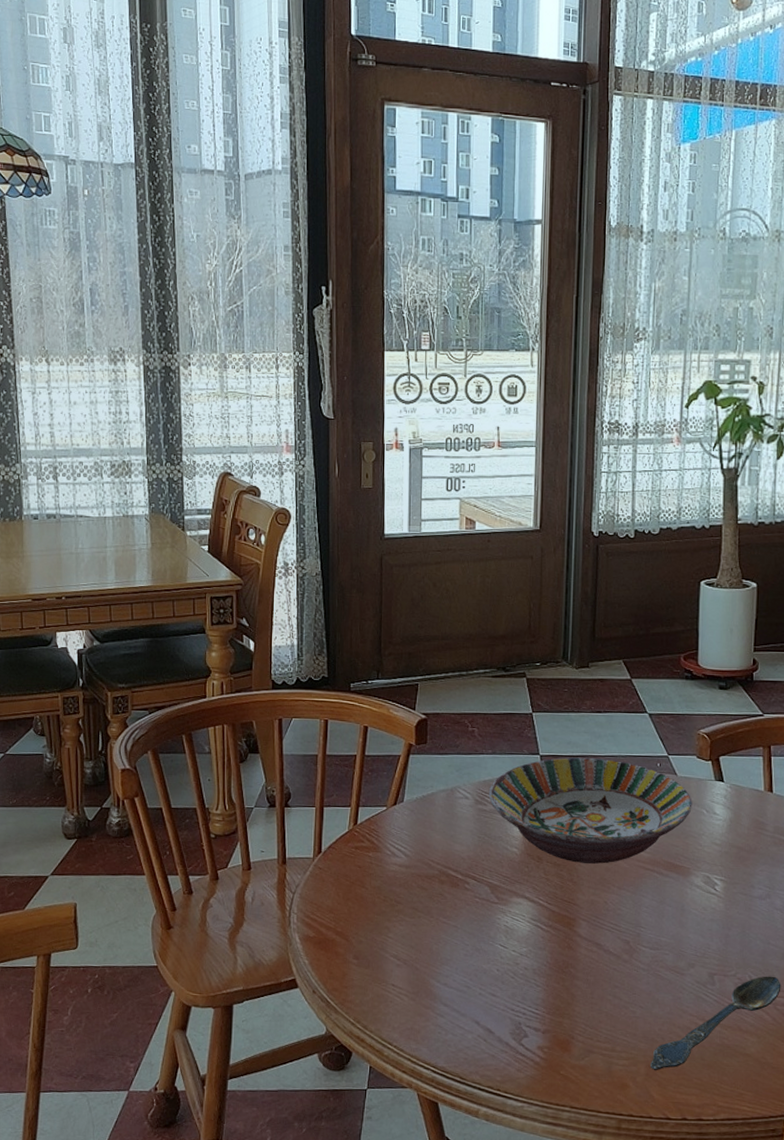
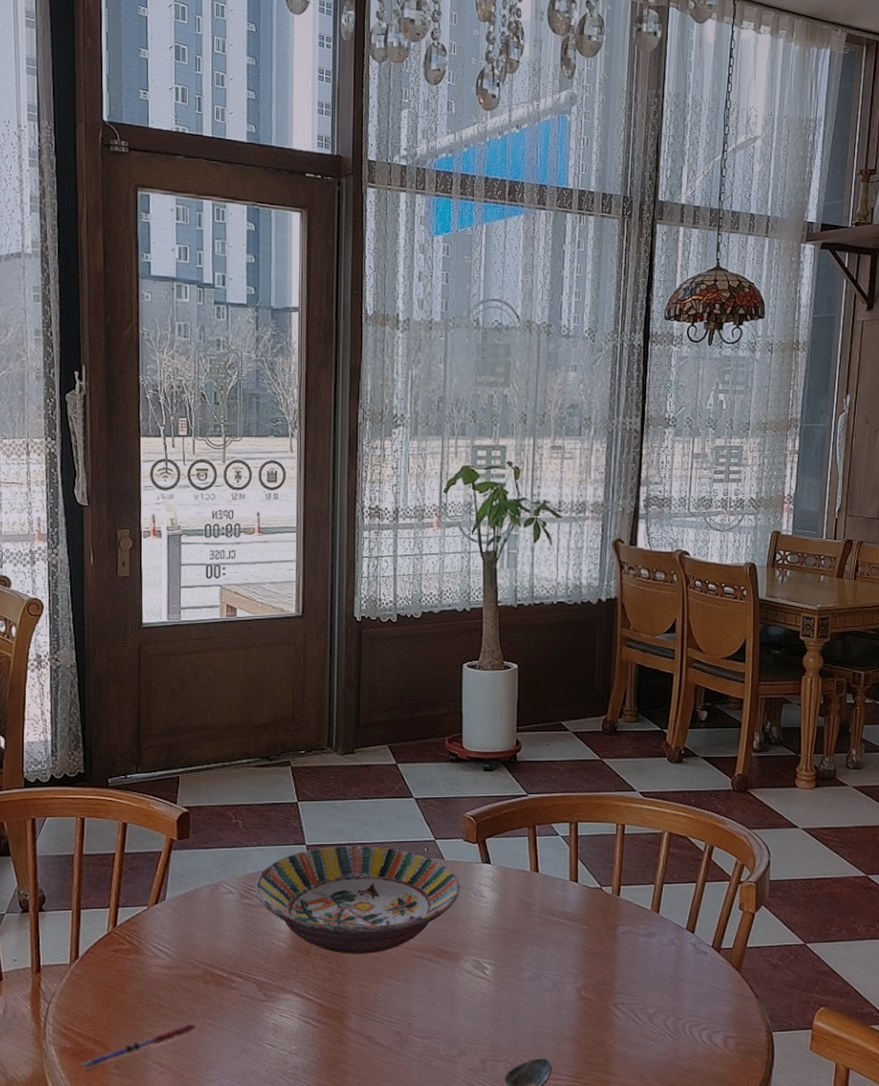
pen: none [323,920,430,958] -> present [81,1023,195,1070]

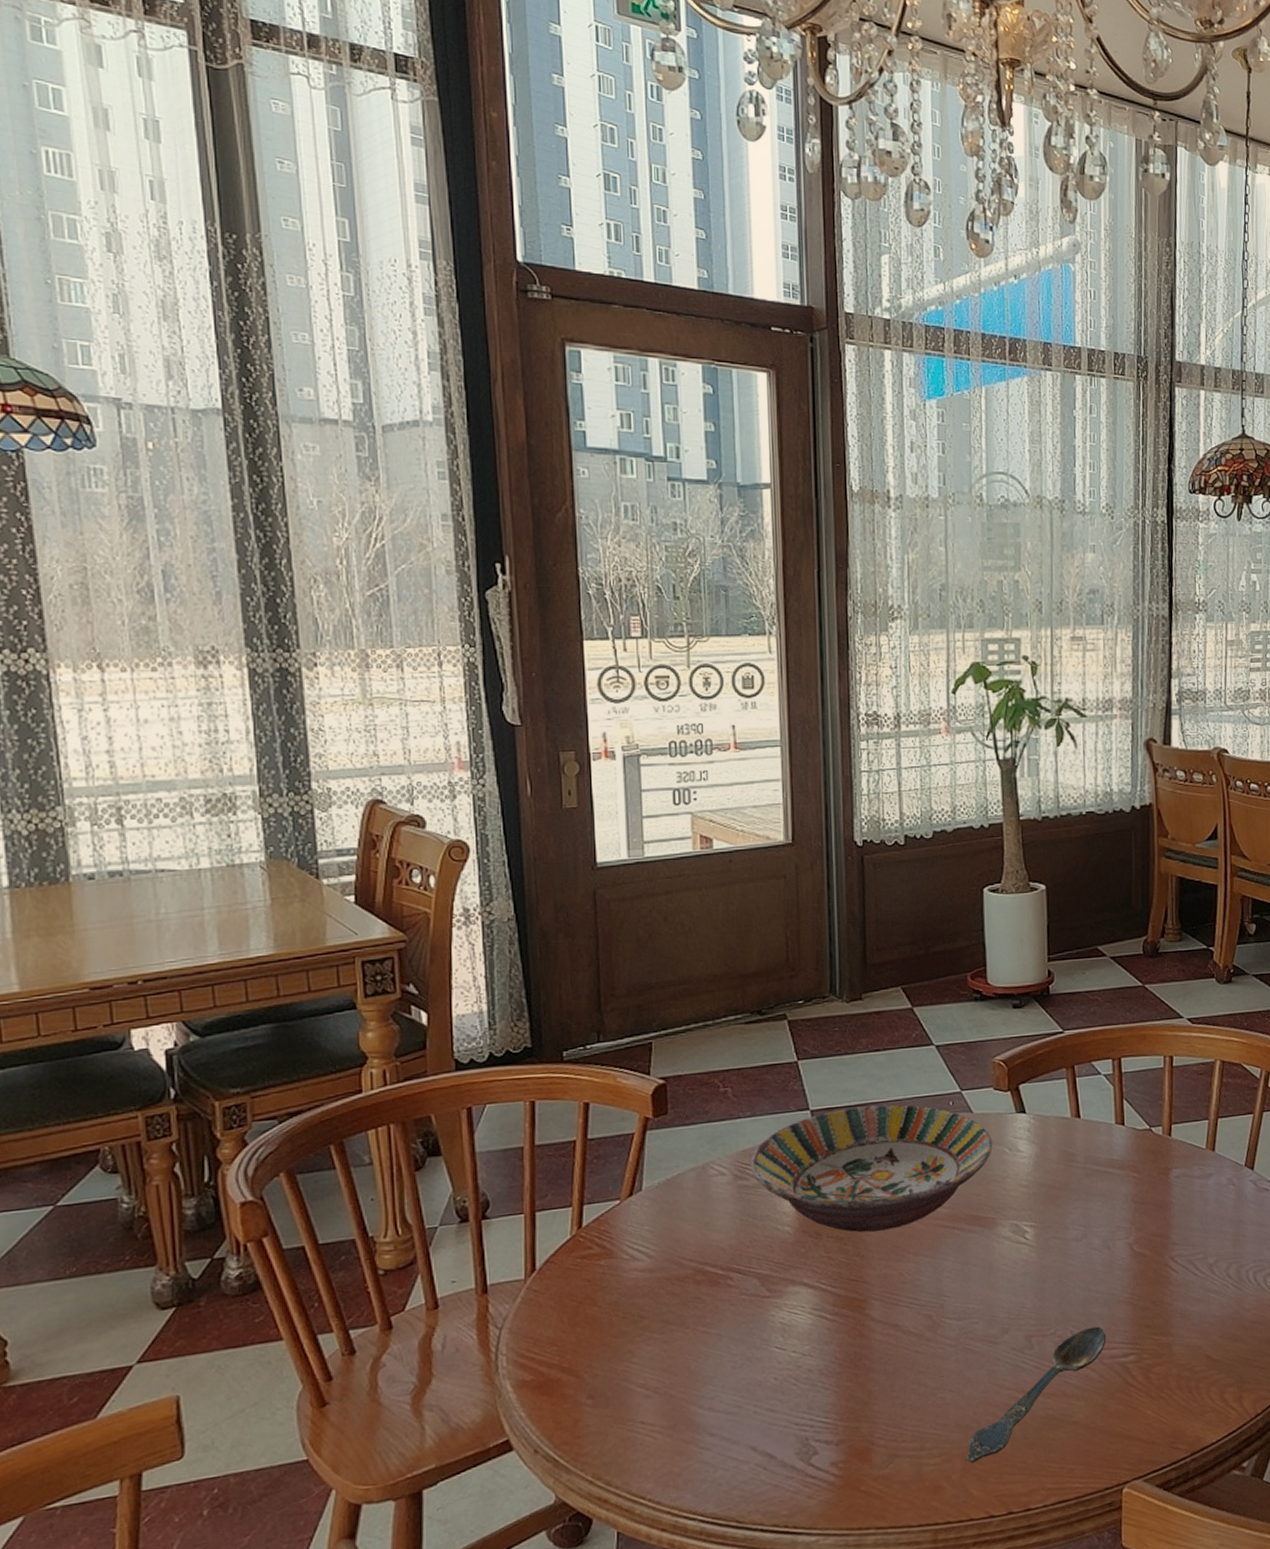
pen: present [81,1023,195,1070] -> none [545,1333,686,1405]

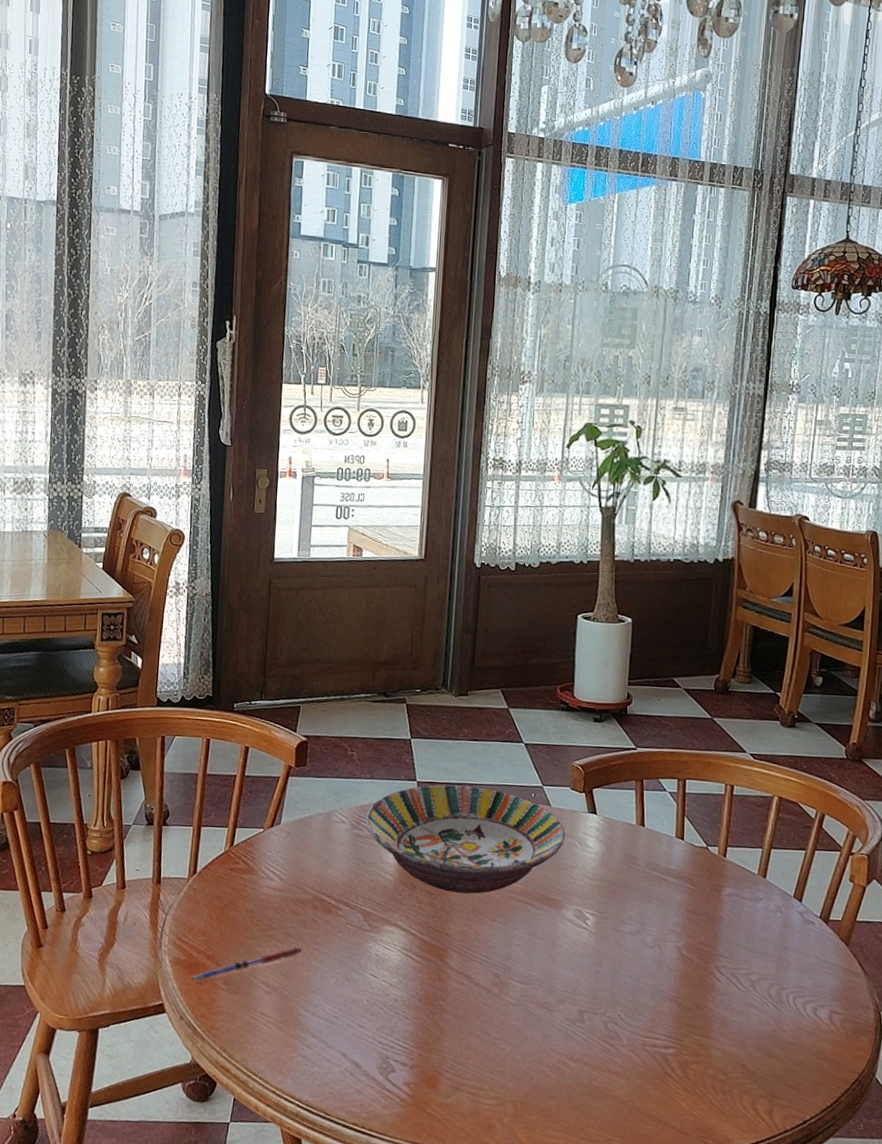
pen: none [545,1333,686,1405] -> present [192,946,302,983]
spoon: present [967,1326,1107,1463] -> none [518,1015,651,1111]

